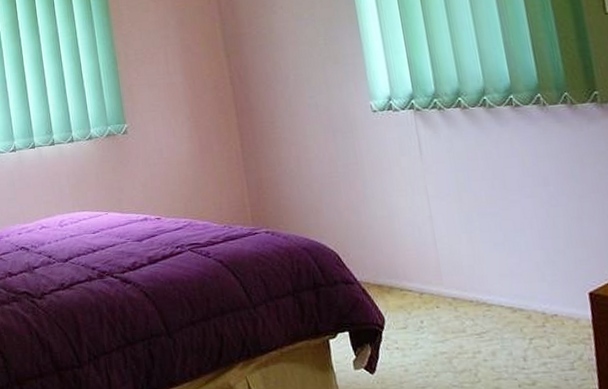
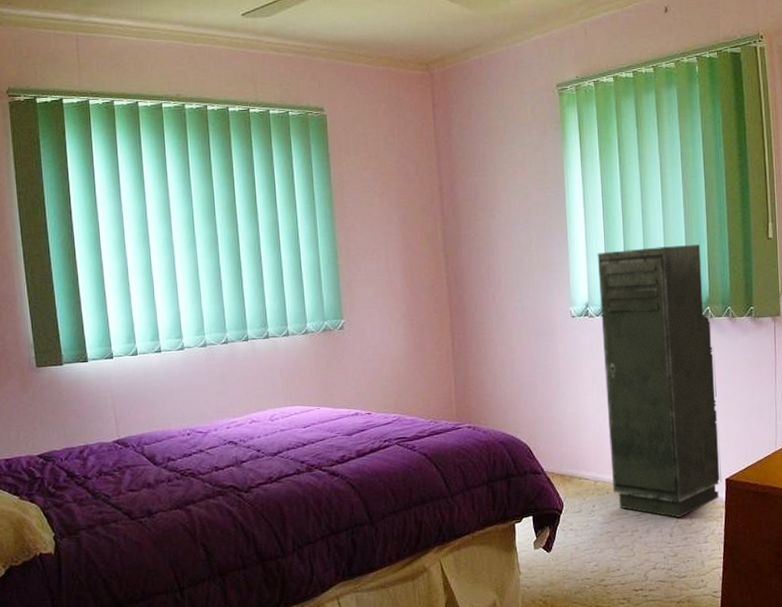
storage cabinet: none [395,26,584,338] -> present [597,244,722,518]

